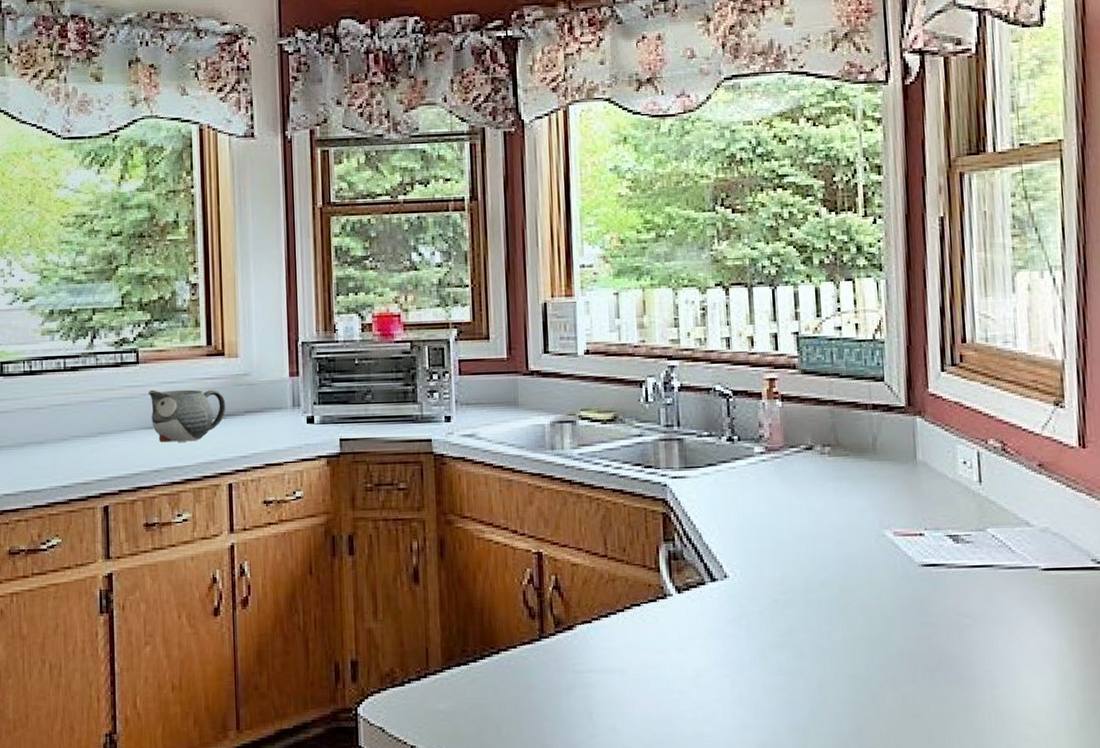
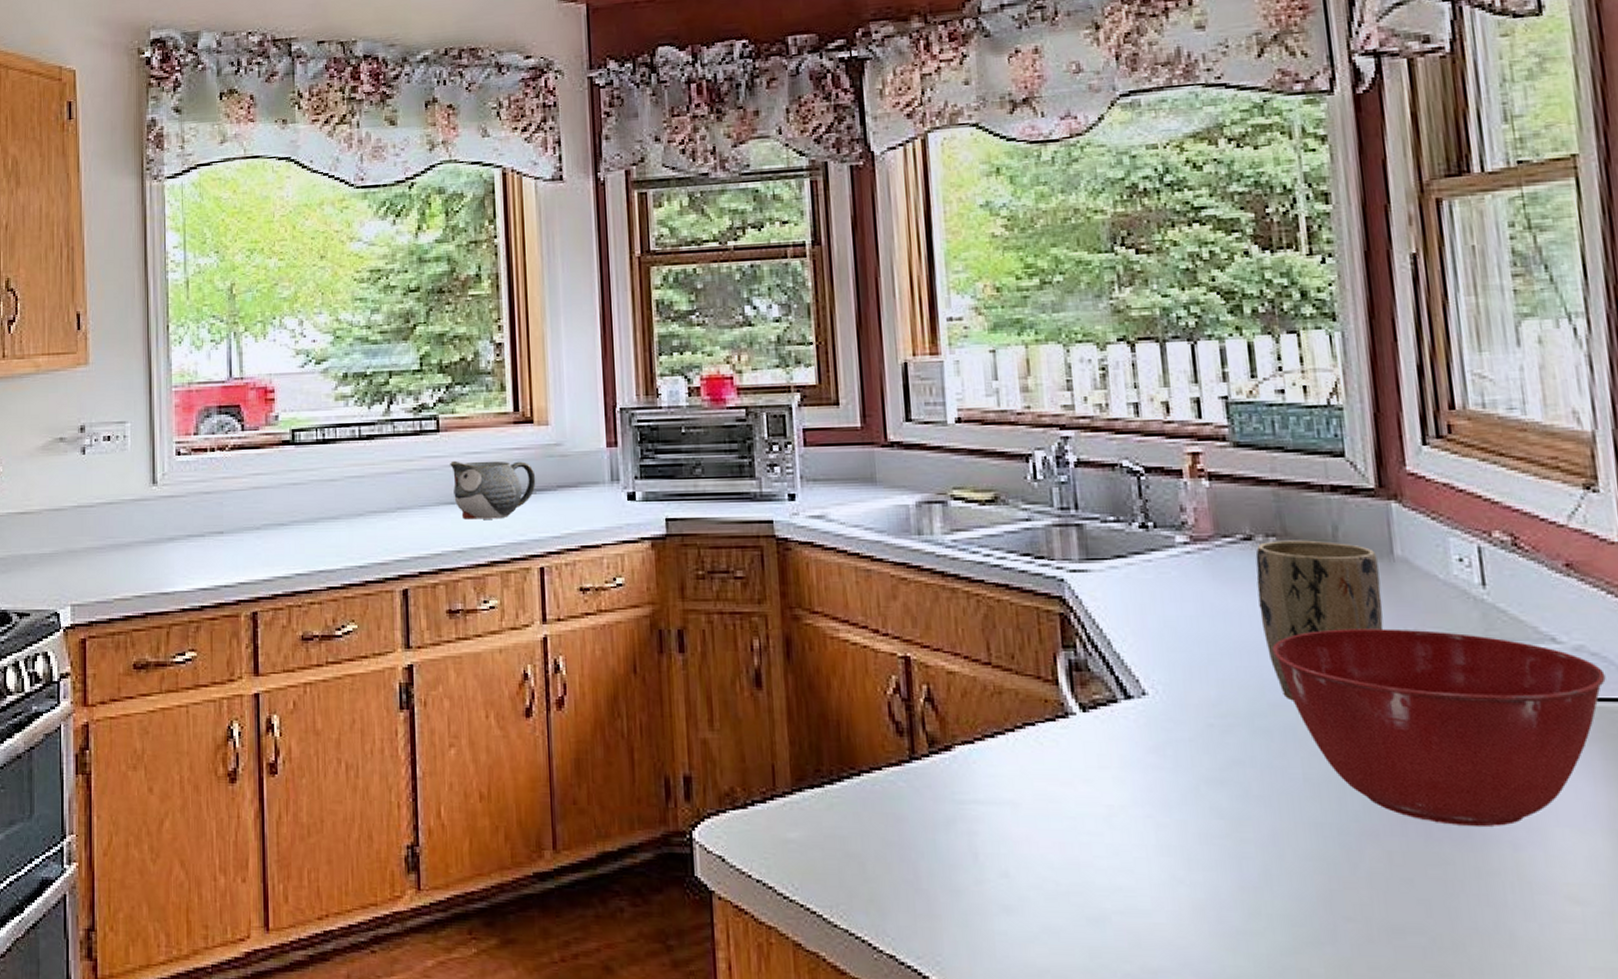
plant pot: none [814,449,907,578] -> present [1255,540,1384,701]
mixing bowl: none [824,518,1062,671] -> present [1272,628,1606,826]

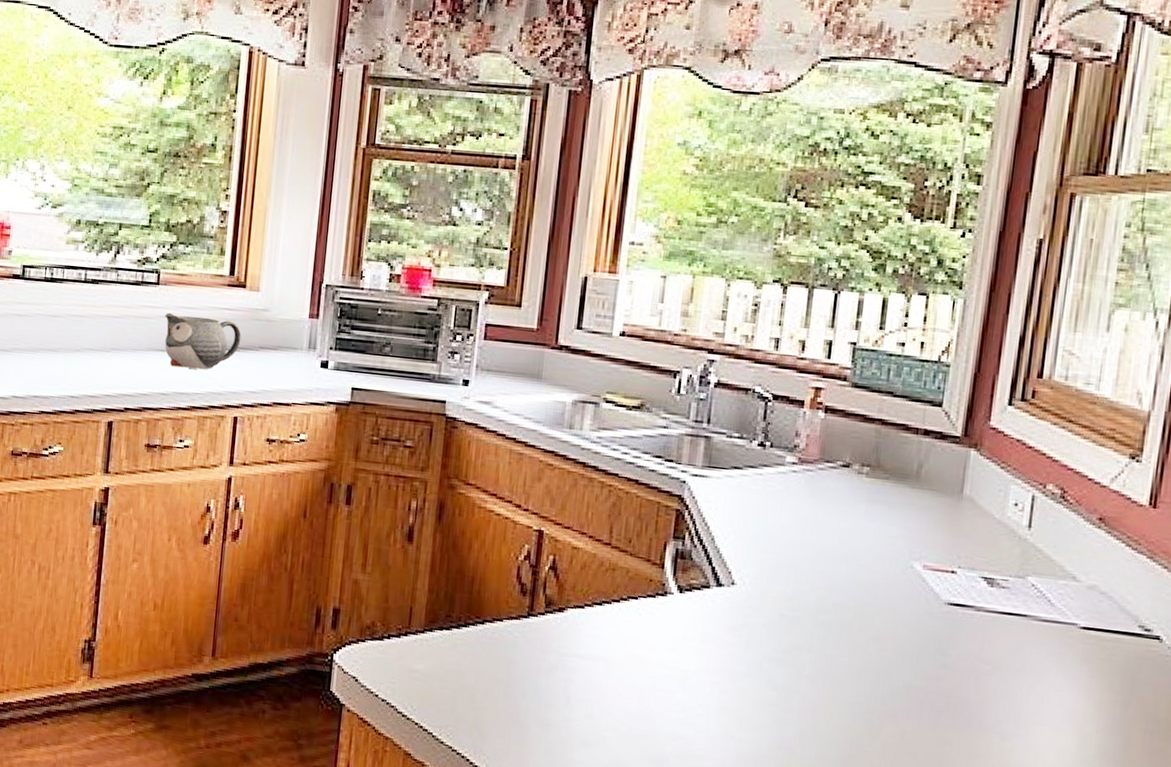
plant pot: present [1255,540,1384,701] -> none [842,470,949,603]
mixing bowl: present [1272,628,1606,826] -> none [846,548,1108,720]

